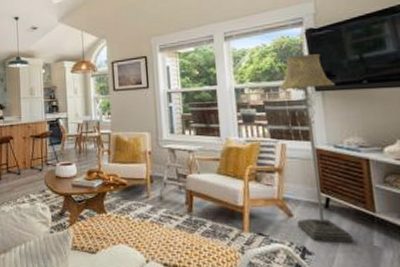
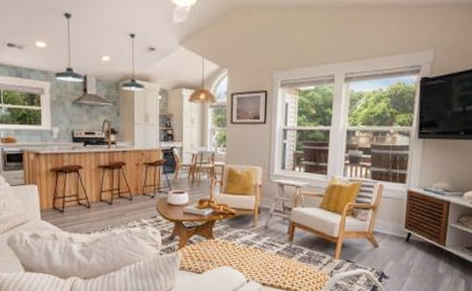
floor lamp: present [278,54,354,243] -> none [380,103,436,270]

